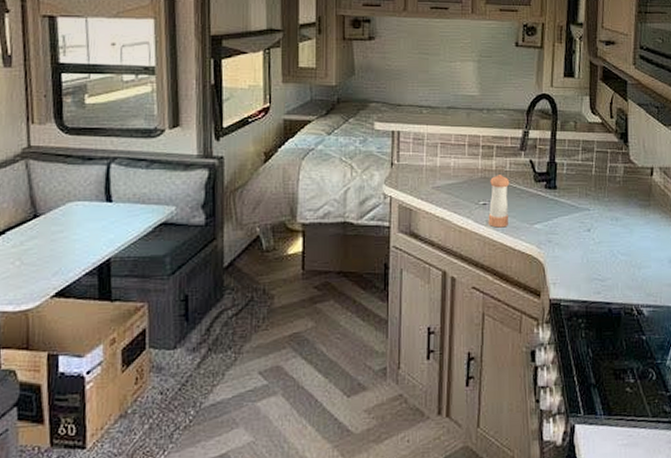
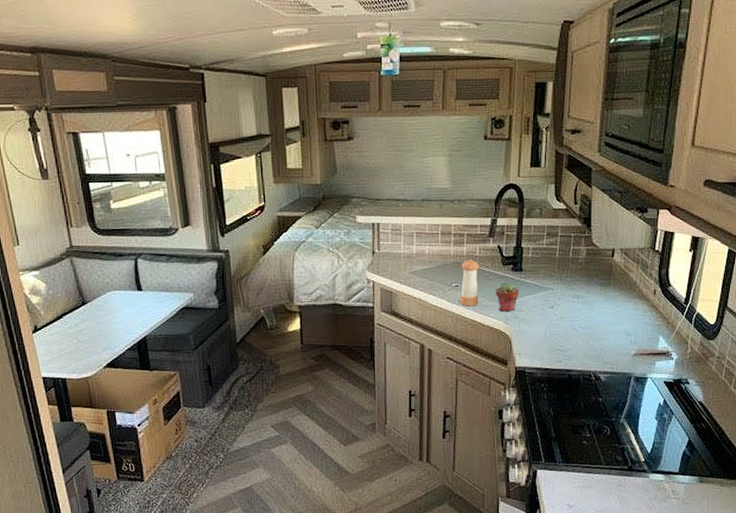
potted succulent: none [528,200,554,235] -> present [496,281,520,312]

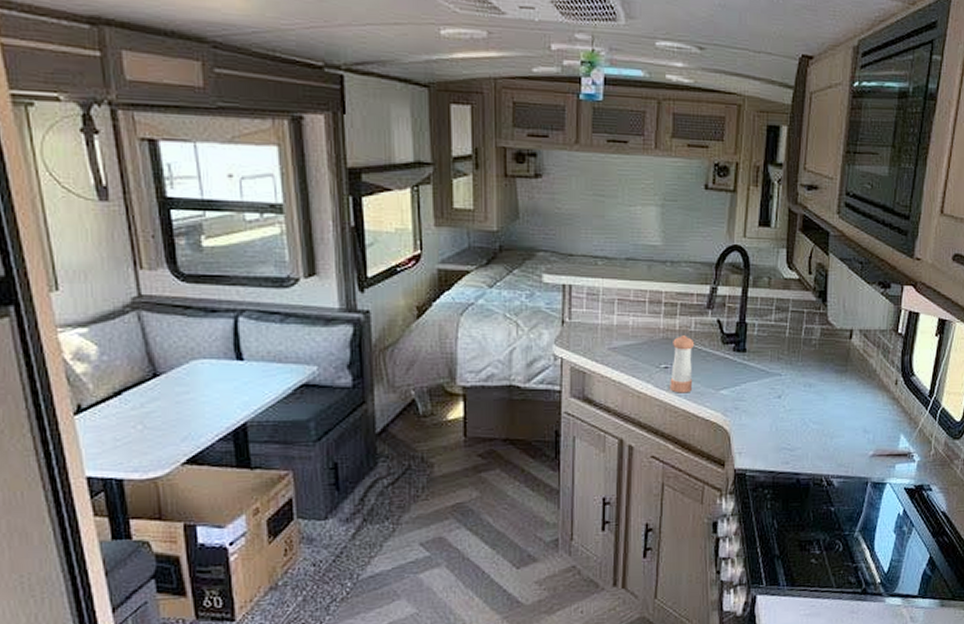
potted succulent: present [496,281,520,312] -> none [713,363,742,402]

